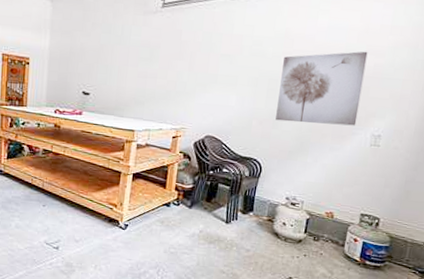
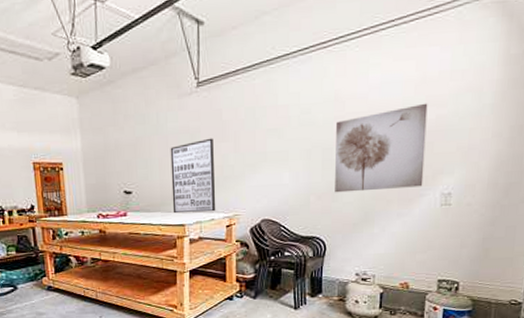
wall art: none [125,54,171,122] -> present [170,138,216,214]

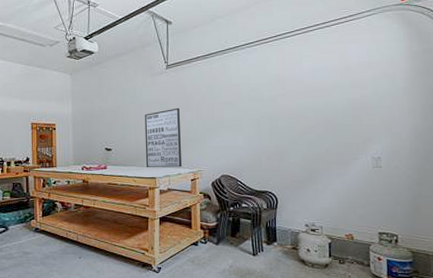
wall art: present [335,103,428,193] -> none [279,85,356,155]

